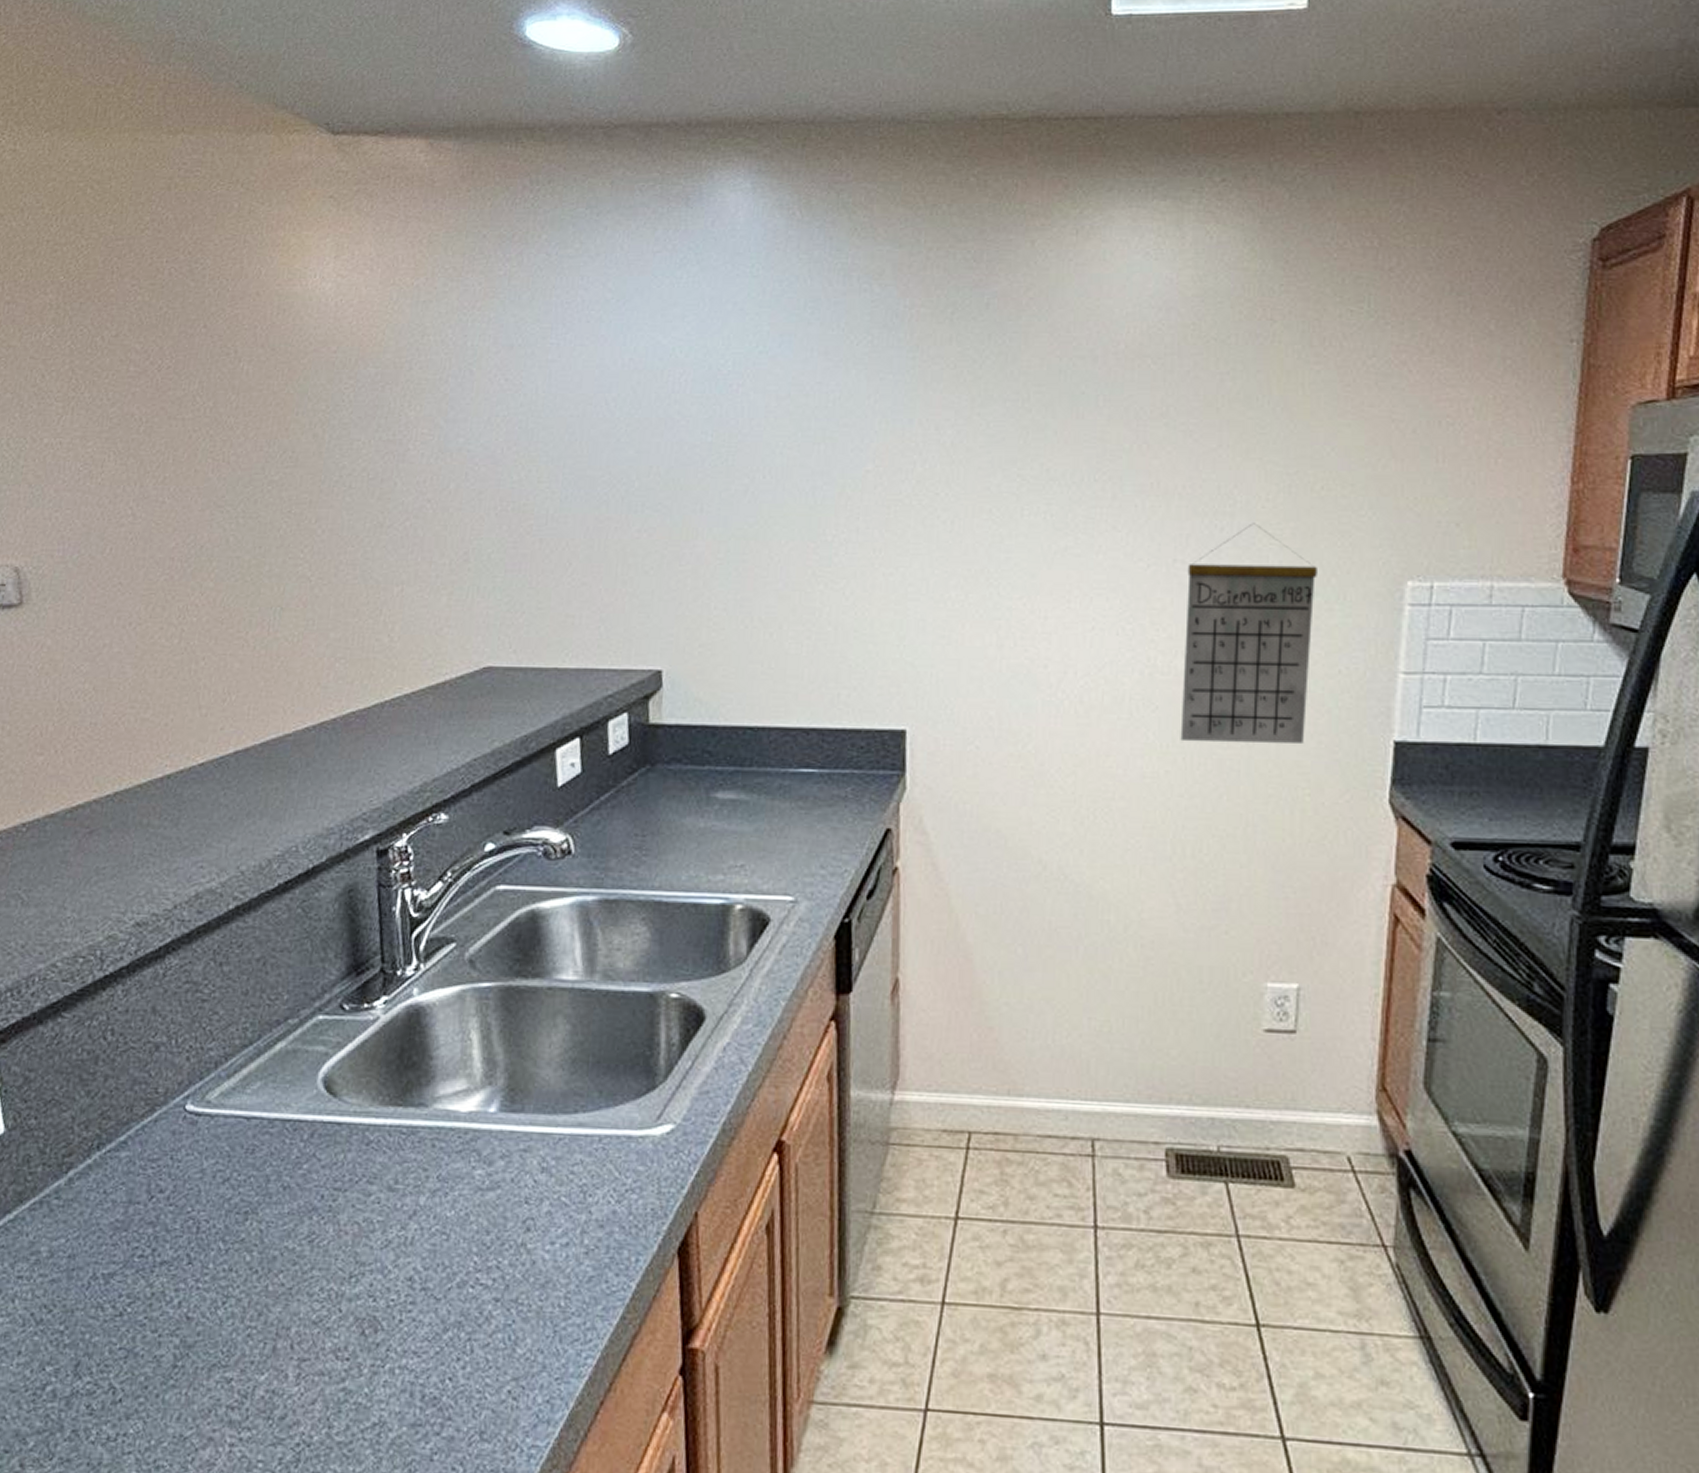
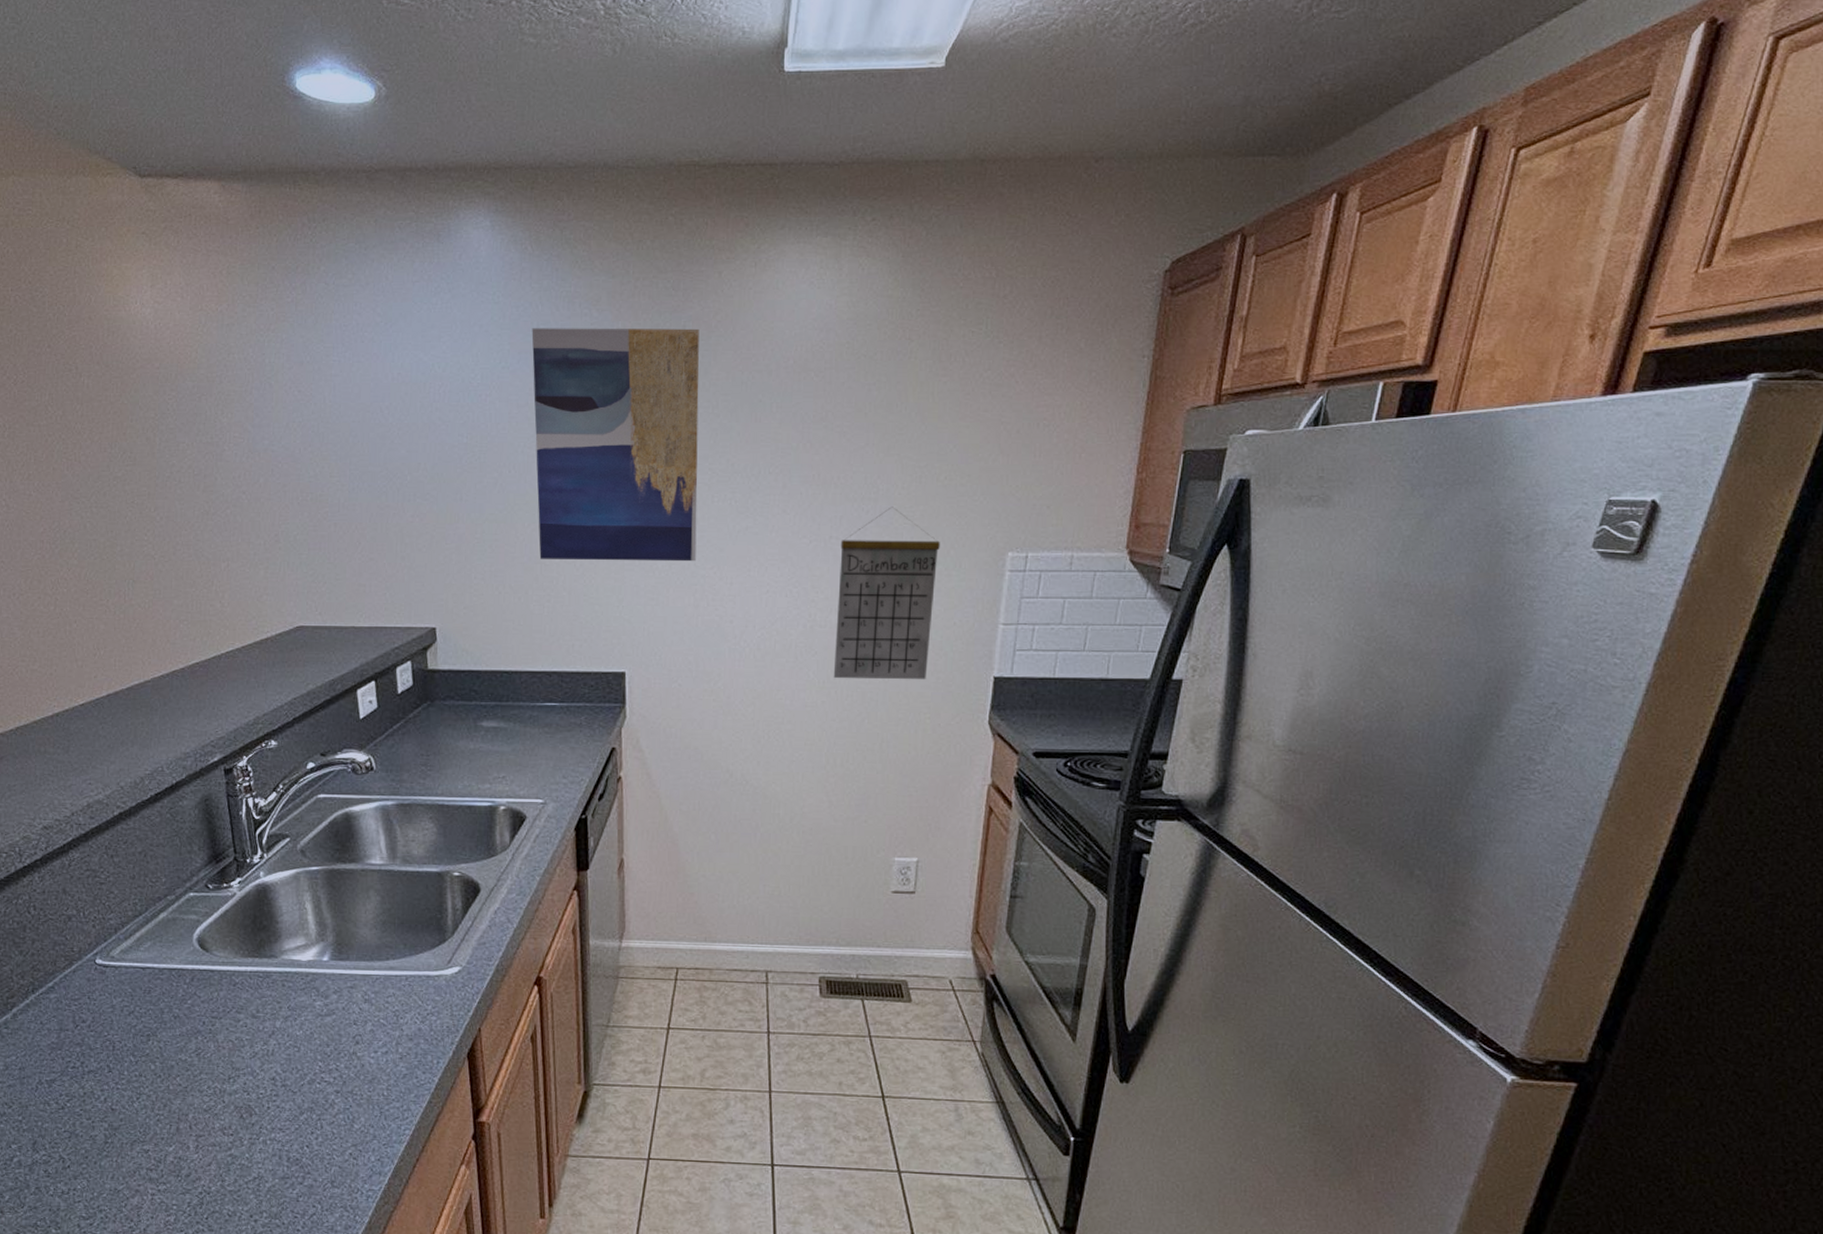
wall art: none [797,306,1007,590] -> present [531,328,700,562]

